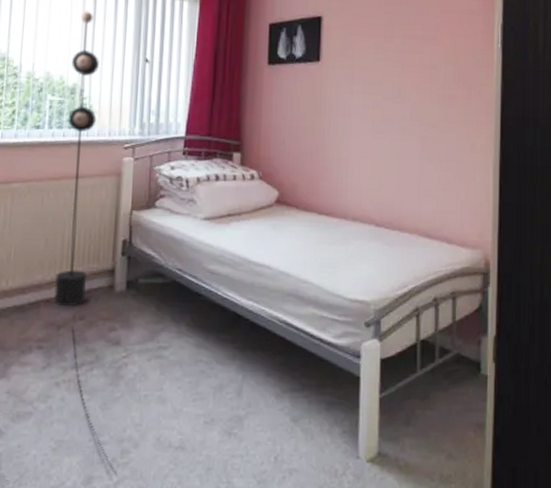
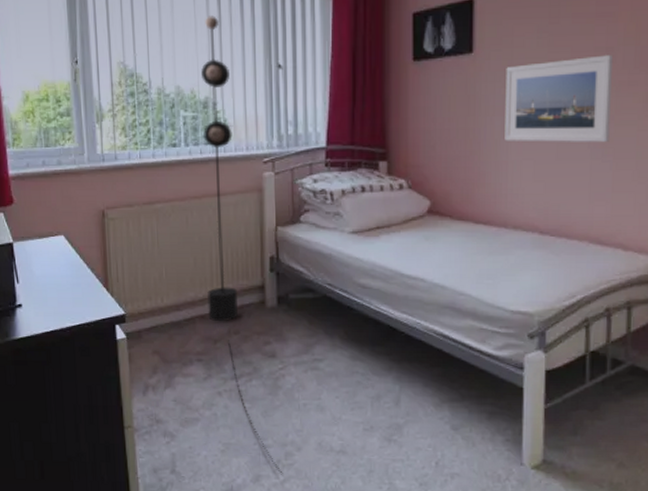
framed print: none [346,71,436,147] -> present [504,55,613,143]

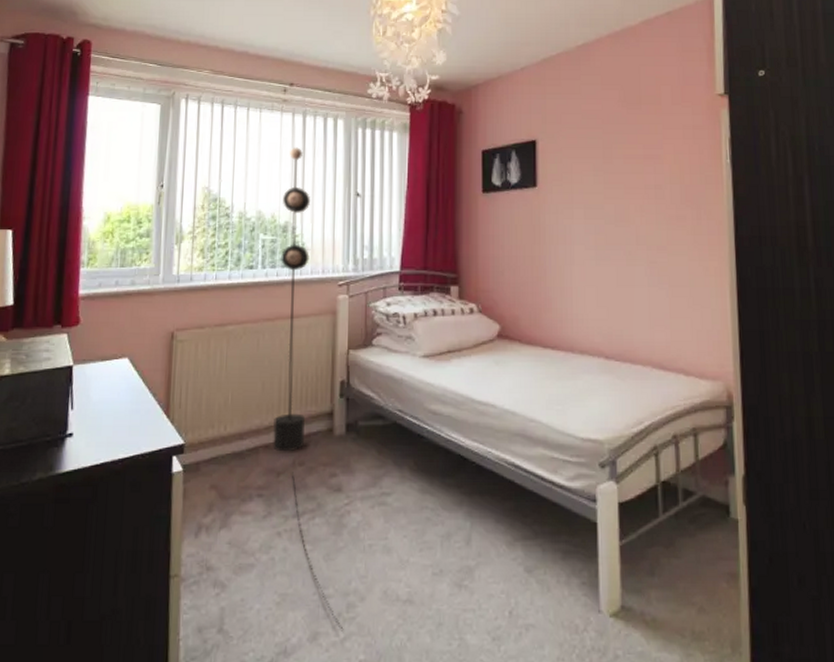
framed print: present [504,55,613,143] -> none [567,192,664,272]

